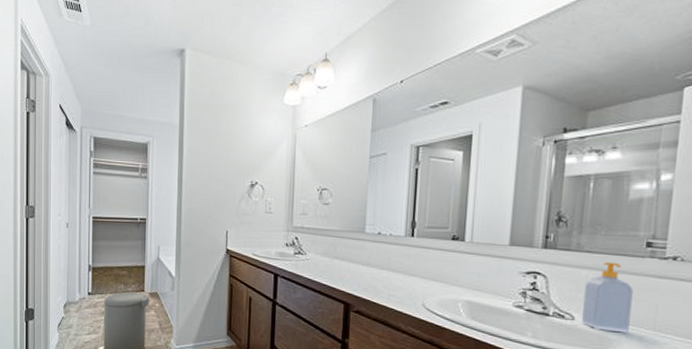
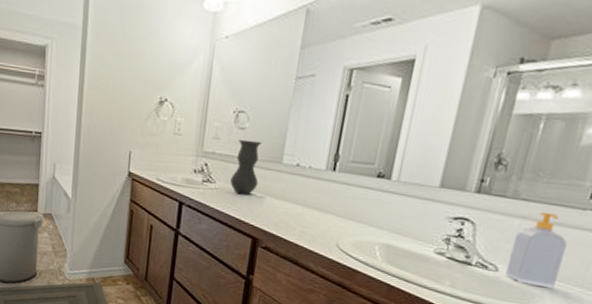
vase: none [320,213,345,264] -> present [230,139,262,196]

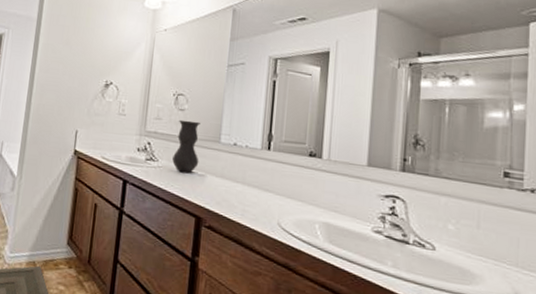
soap bottle: present [505,212,568,289] -> none [443,190,494,268]

